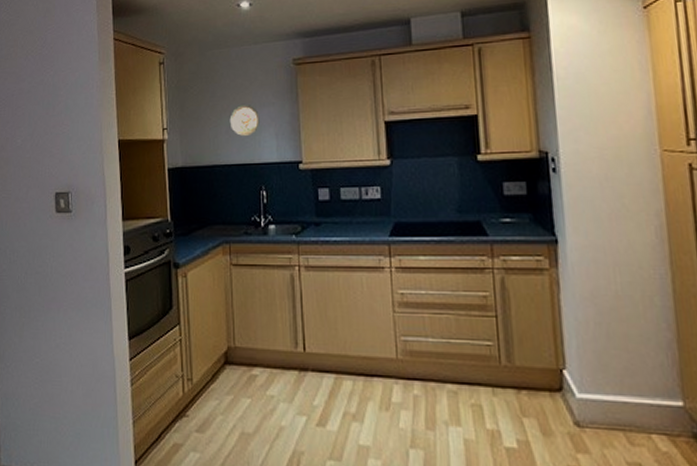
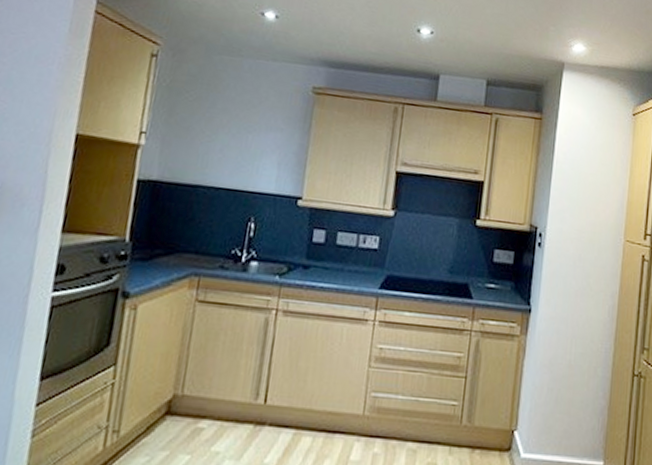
decorative plate: present [229,104,260,137] -> none [226,122,264,160]

